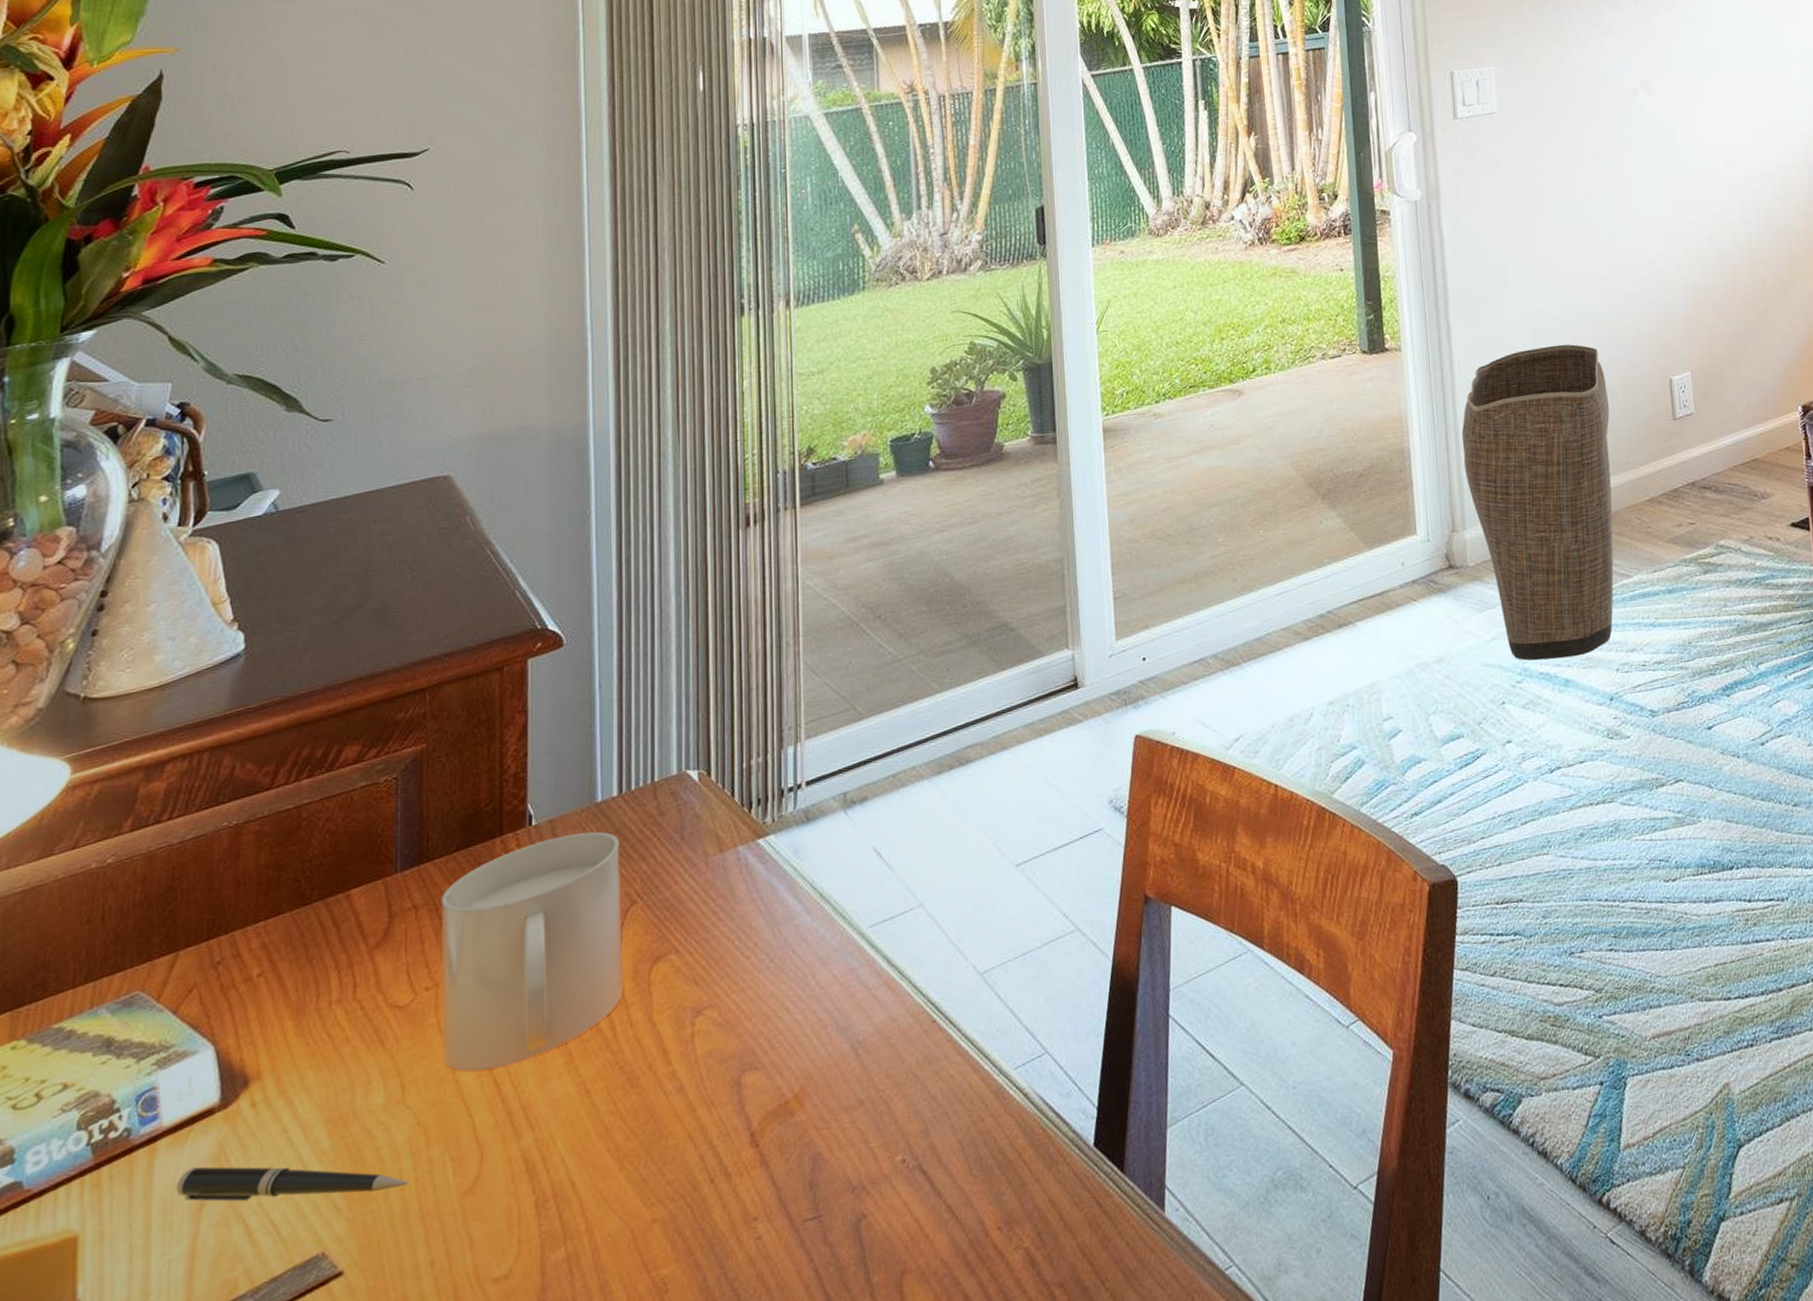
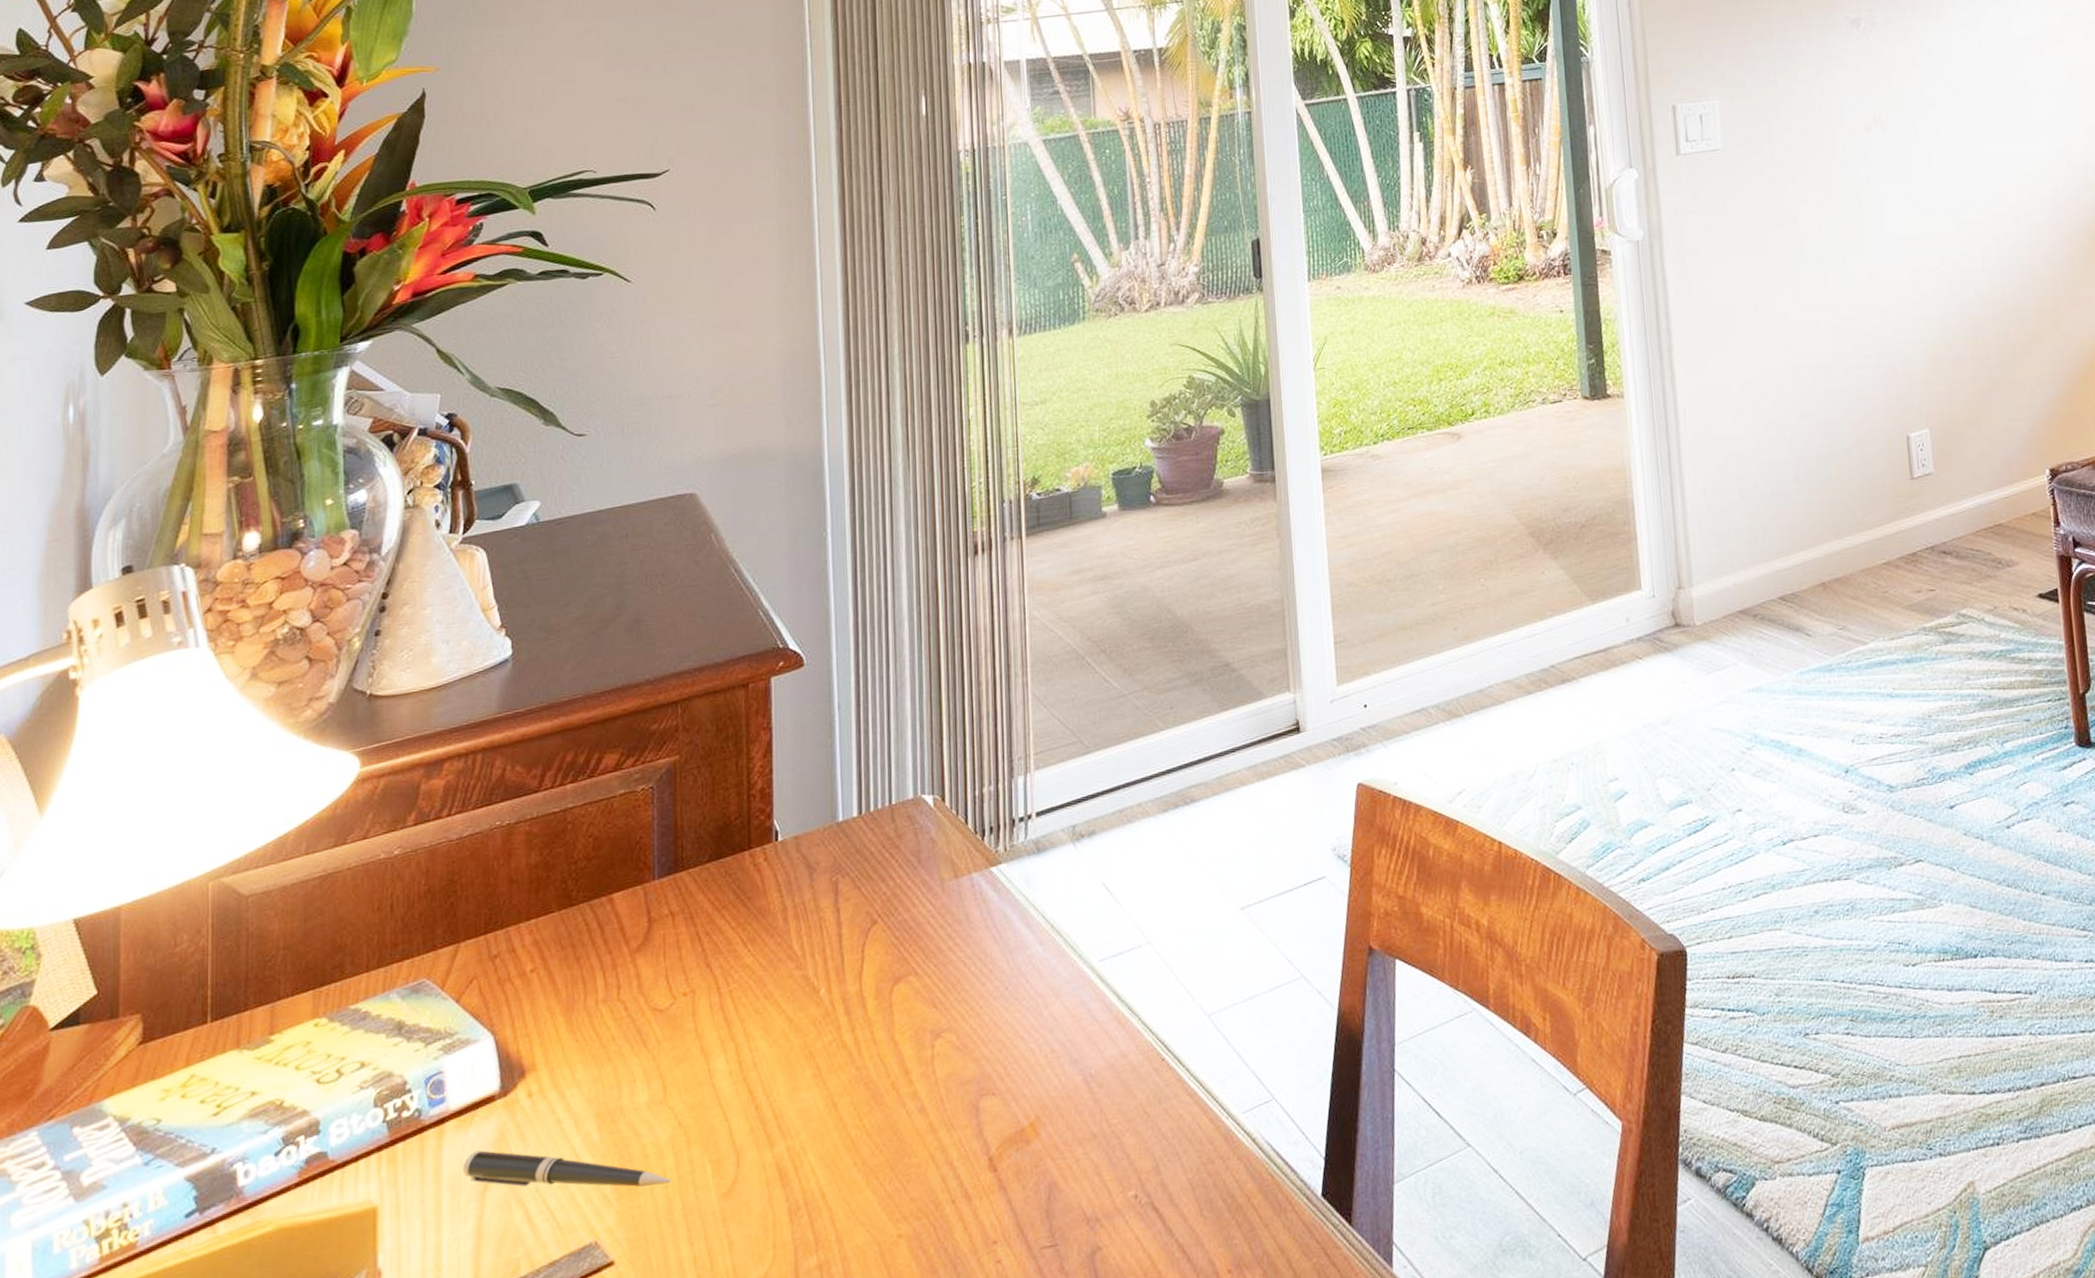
mug: present [441,831,623,1072] -> none [695,850,866,1078]
laundry basket: present [1461,344,1614,661] -> none [1687,395,1848,727]

